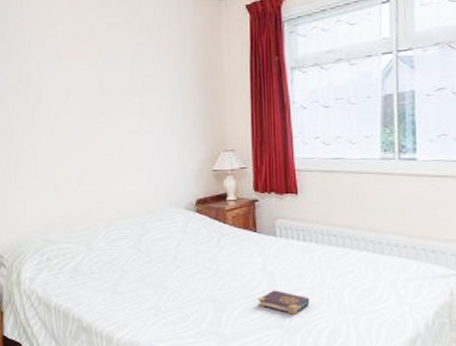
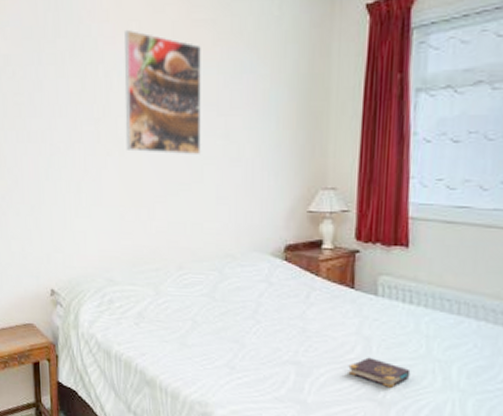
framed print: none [53,32,121,130] -> present [125,29,201,156]

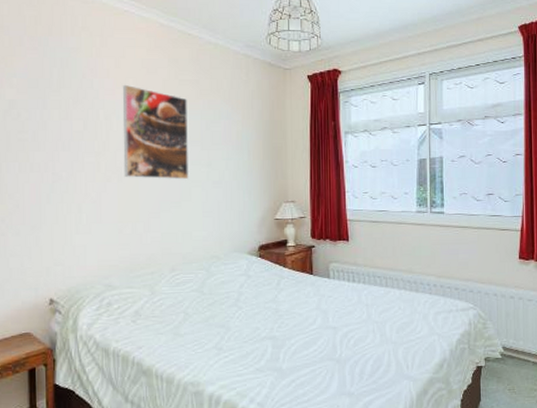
book: present [348,357,411,388] -> none [312,326,358,348]

